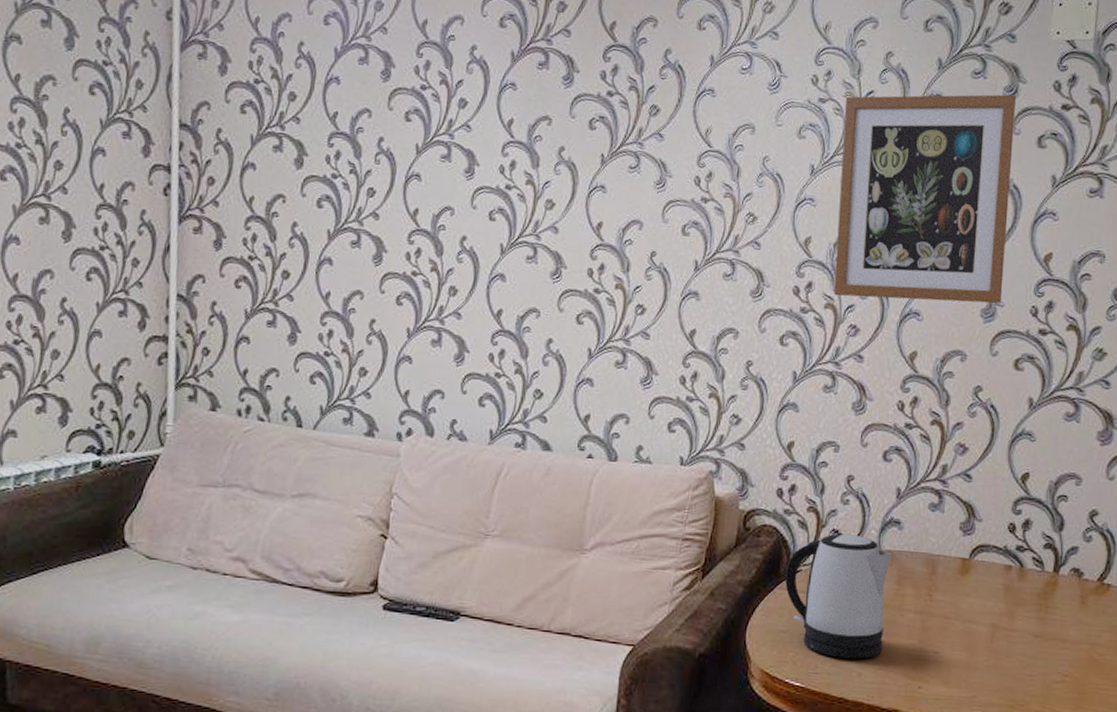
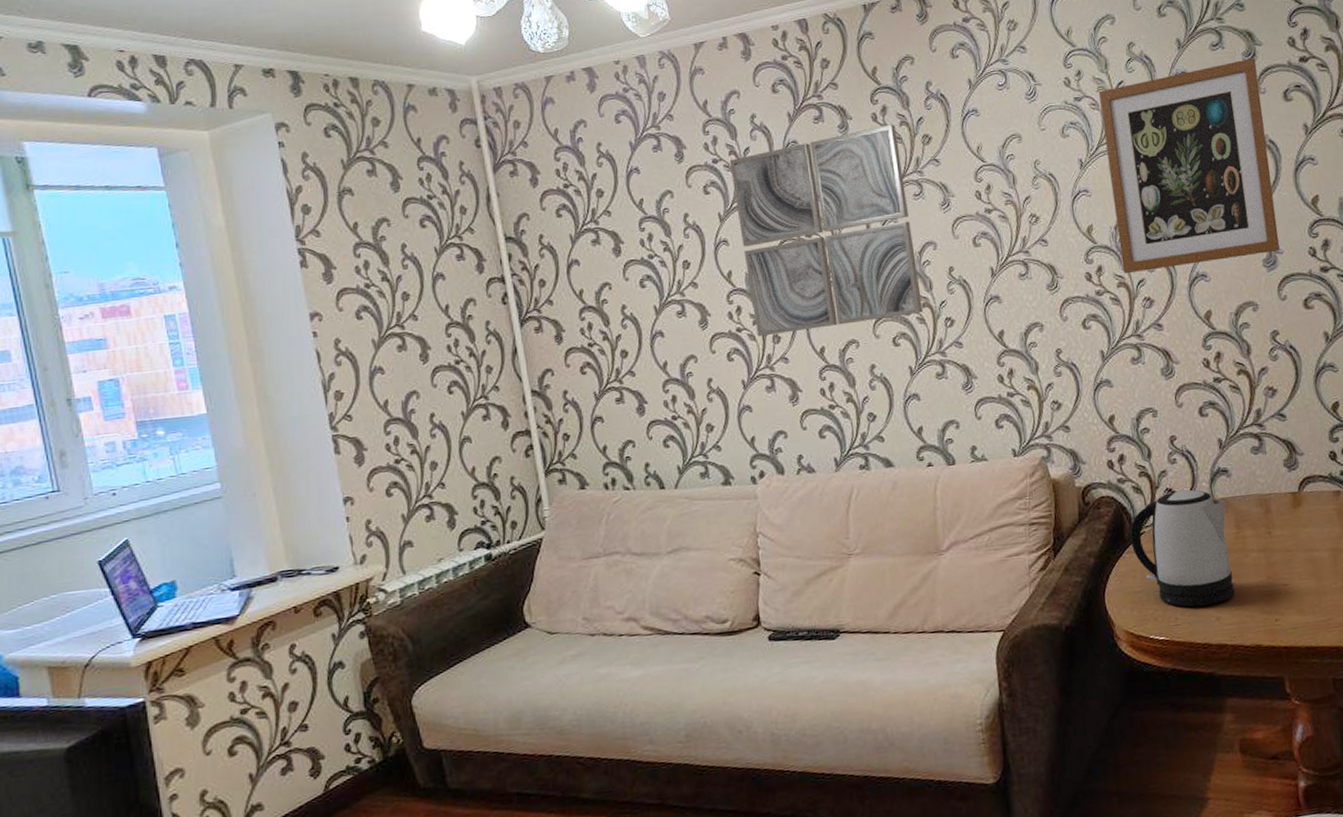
wall art: none [432,86,624,295] -> present [729,124,923,337]

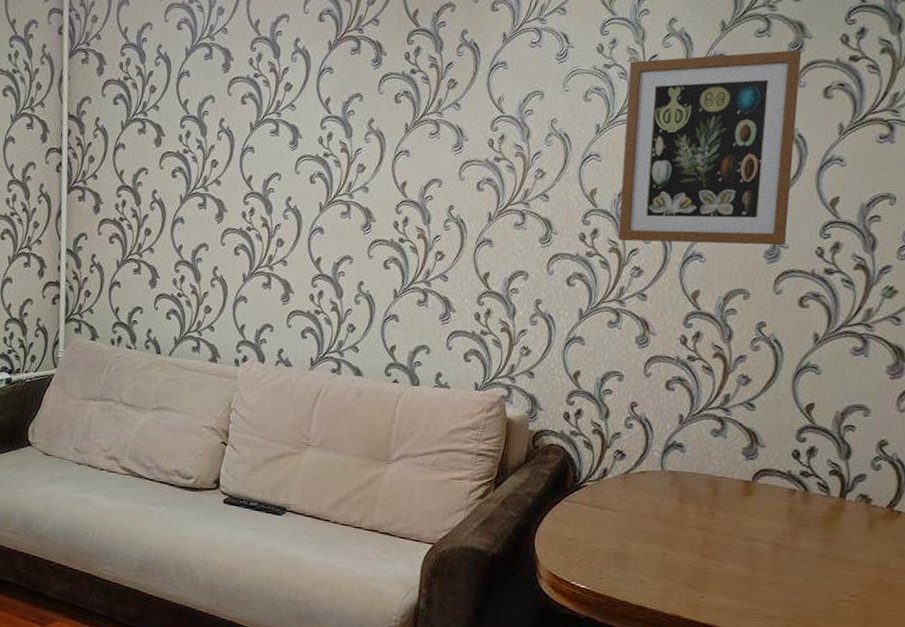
wall art: present [729,124,923,337] -> none [264,64,426,243]
kettle: present [1130,489,1235,607] -> none [571,453,673,568]

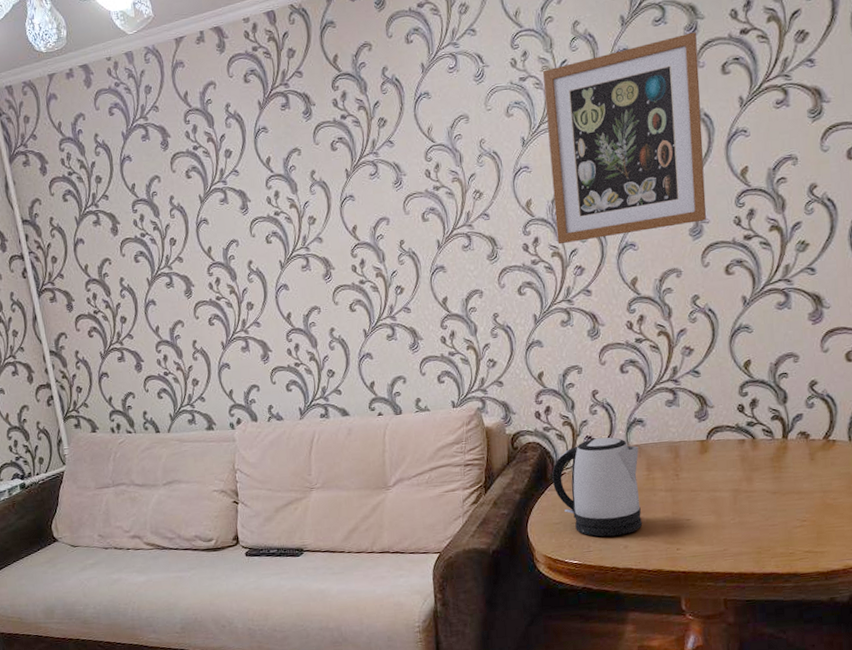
kettle: none [571,453,673,568] -> present [552,437,642,537]

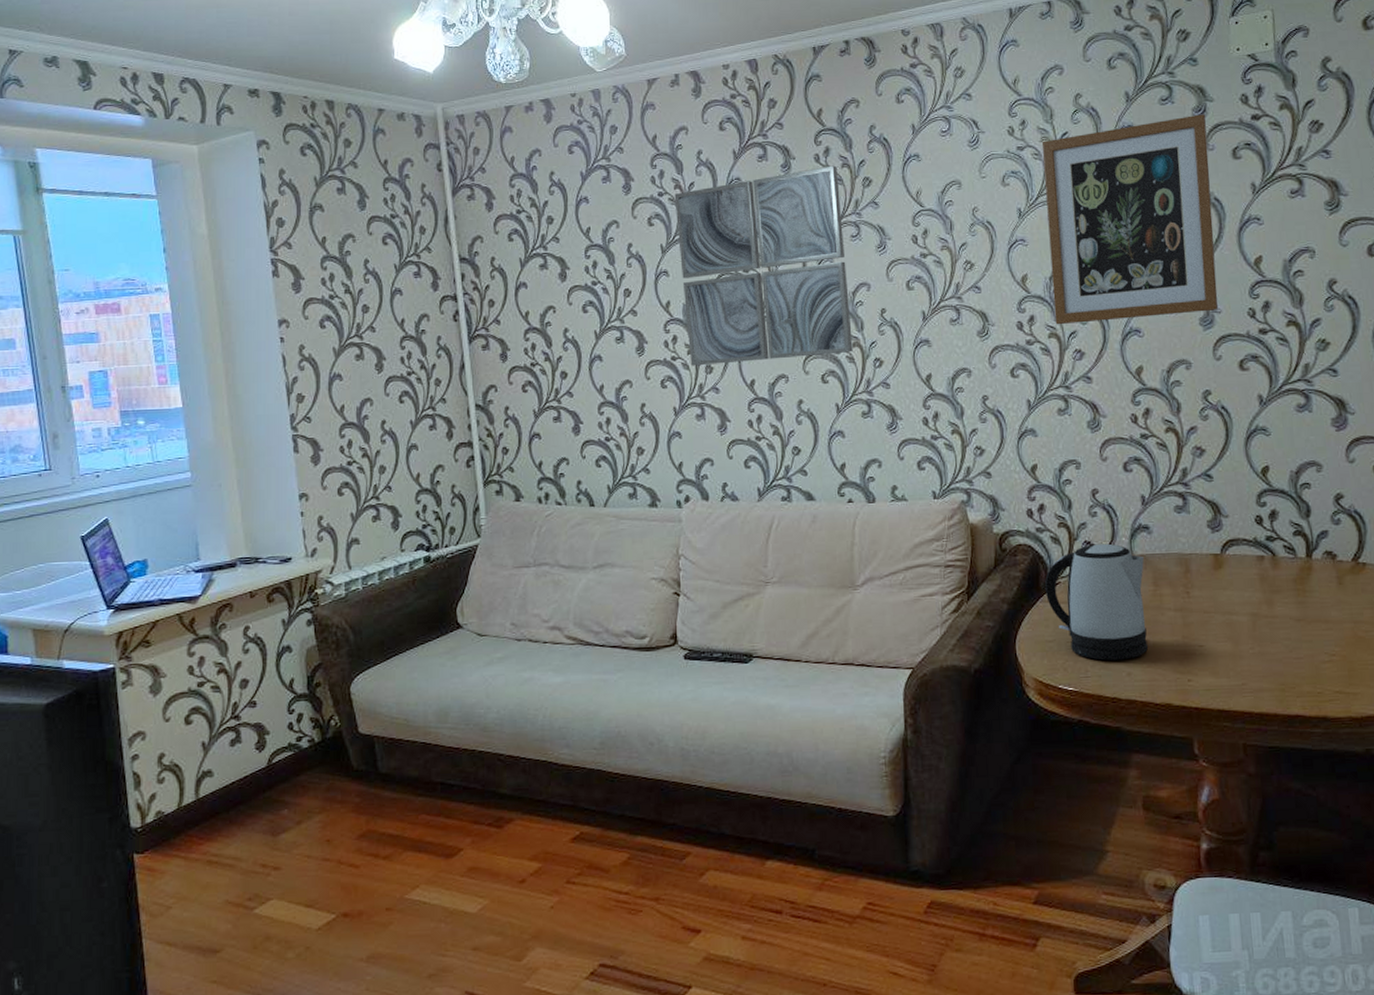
wall art: none [207,108,377,304] -> present [674,165,853,366]

